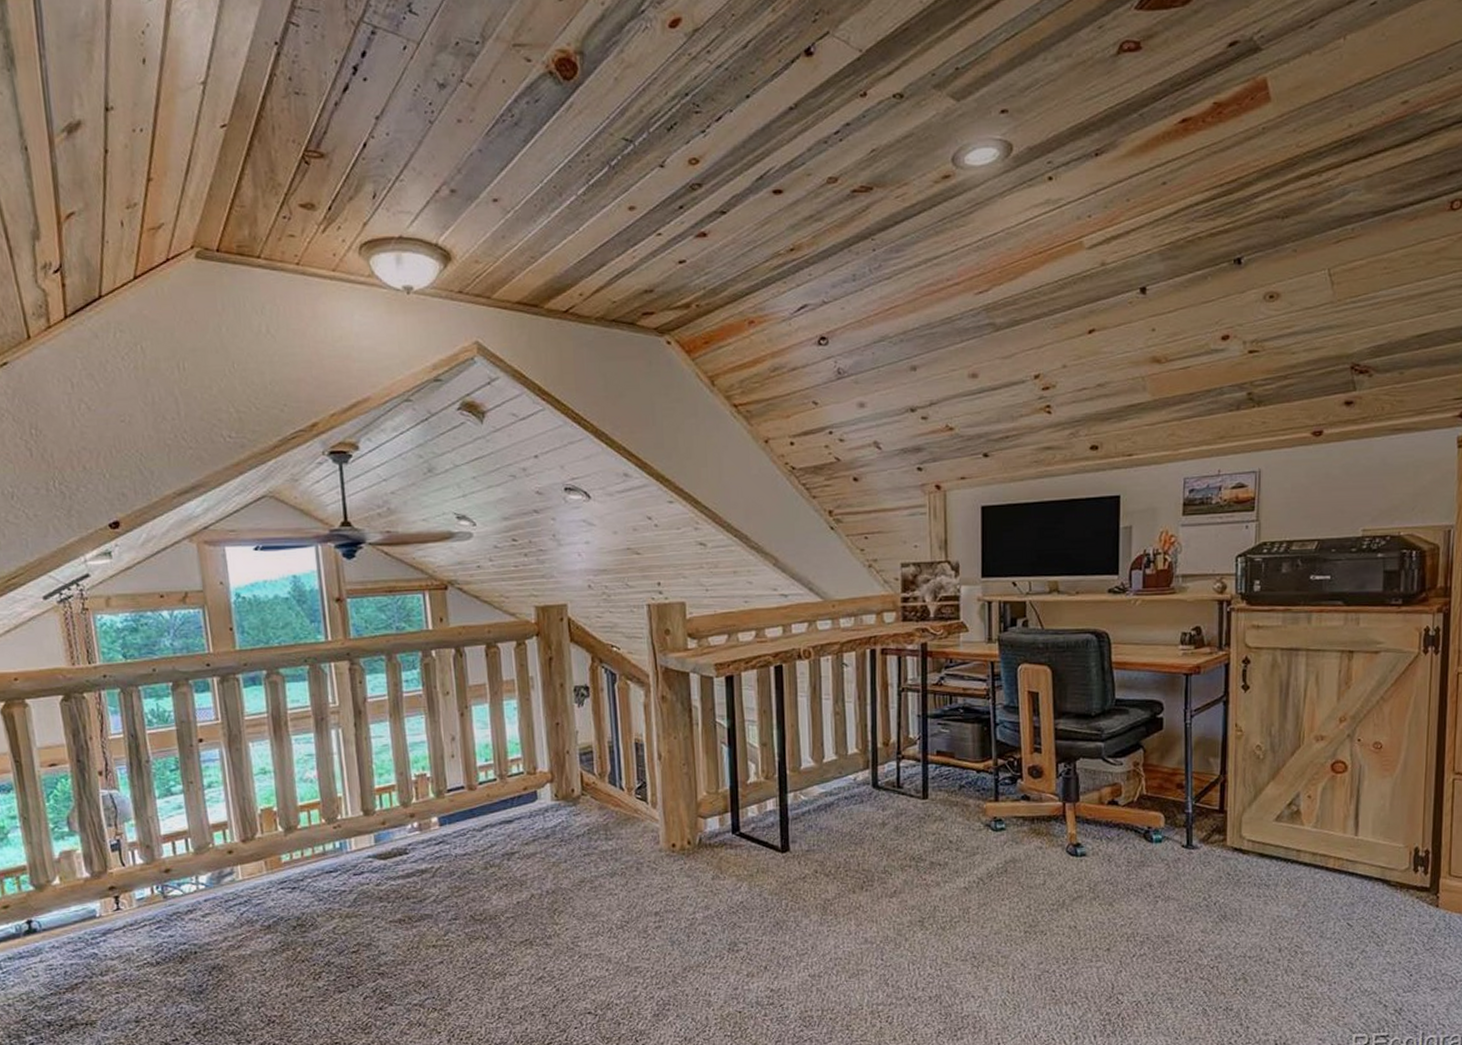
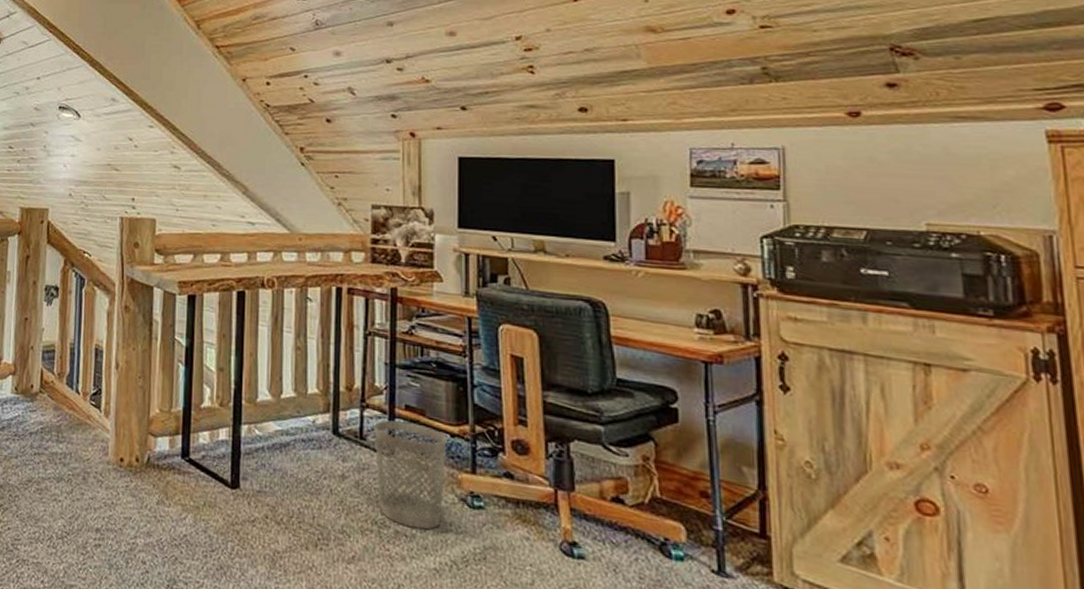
wastebasket: none [909,766,974,857] -> present [374,420,447,530]

